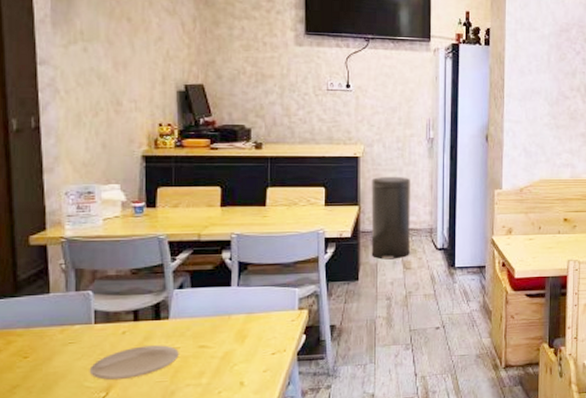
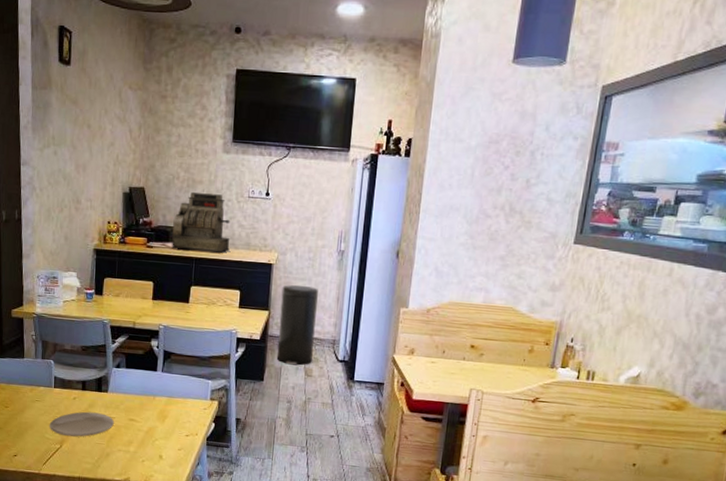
cash register: none [241,86,310,151] -> present [172,191,230,254]

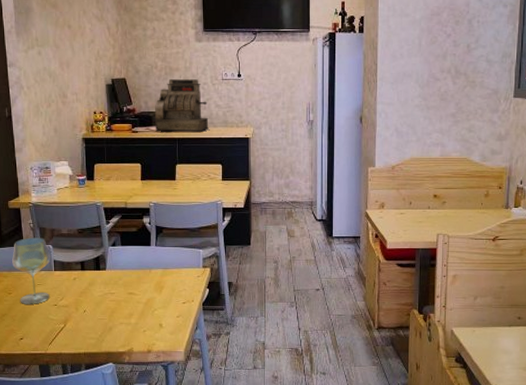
wine glass: none [11,350,51,421] -> present [12,237,51,304]
plate: present [49,411,114,437] -> none [52,290,114,316]
pedal bin: present [276,285,318,365] -> none [260,154,293,228]

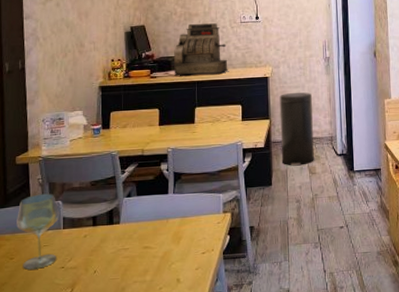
pedal bin: none [260,154,293,228] -> present [279,92,314,166]

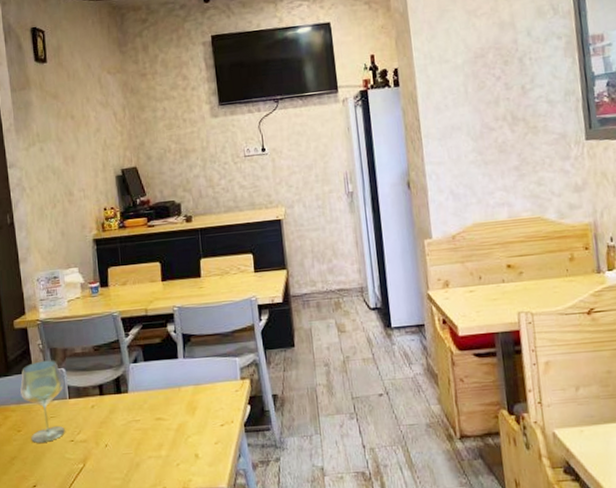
cash register: present [174,23,228,77] -> none [171,159,234,224]
pedal bin: present [279,92,314,166] -> none [296,235,343,324]

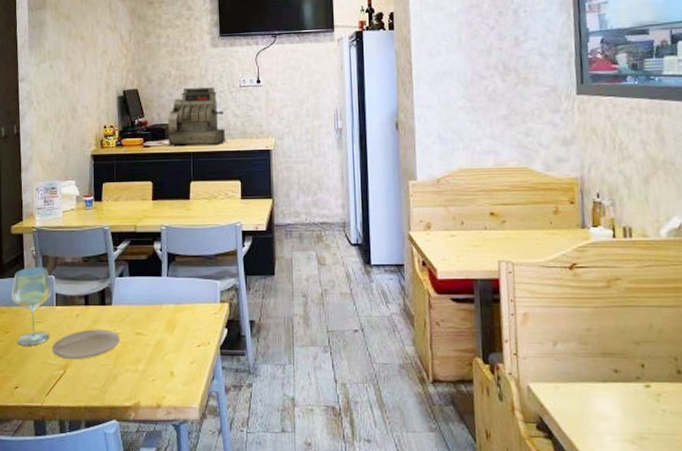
plate: none [68,418,140,453] -> present [51,329,120,360]
cash register: none [171,159,234,224] -> present [168,87,226,147]

